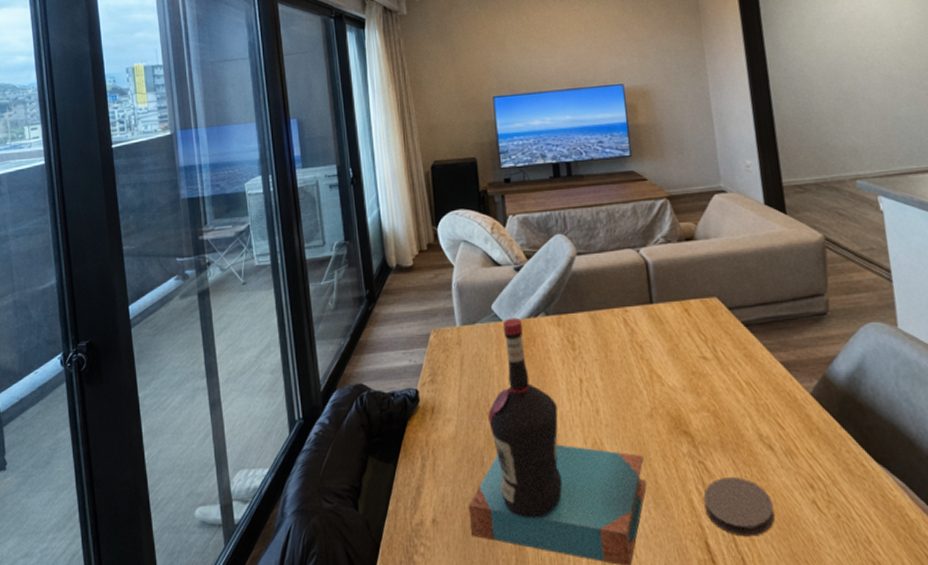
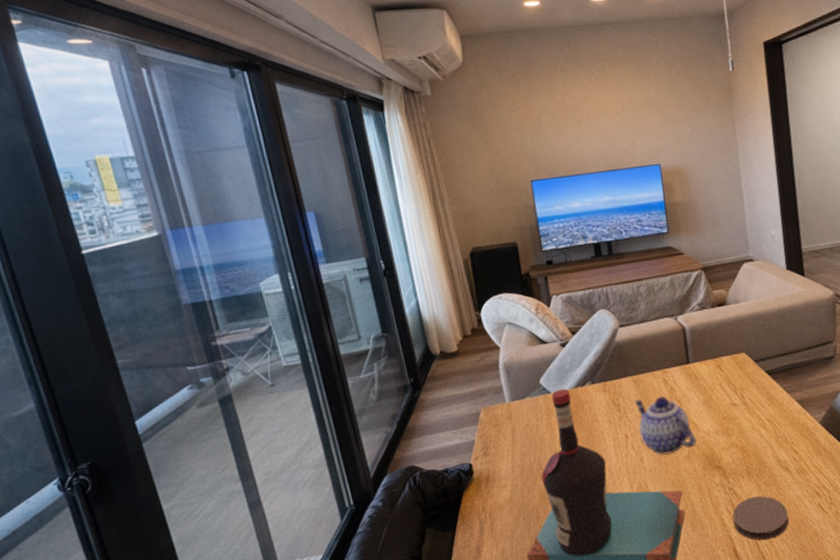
teapot: none [590,337,660,408] -> present [633,395,697,455]

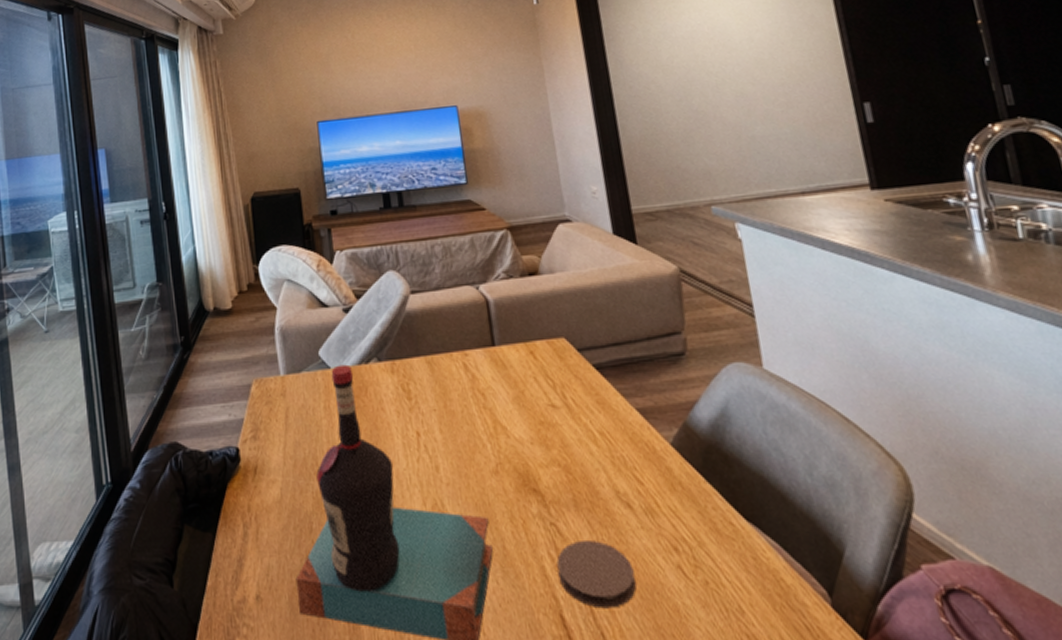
teapot: present [633,395,697,455] -> none [427,385,506,465]

